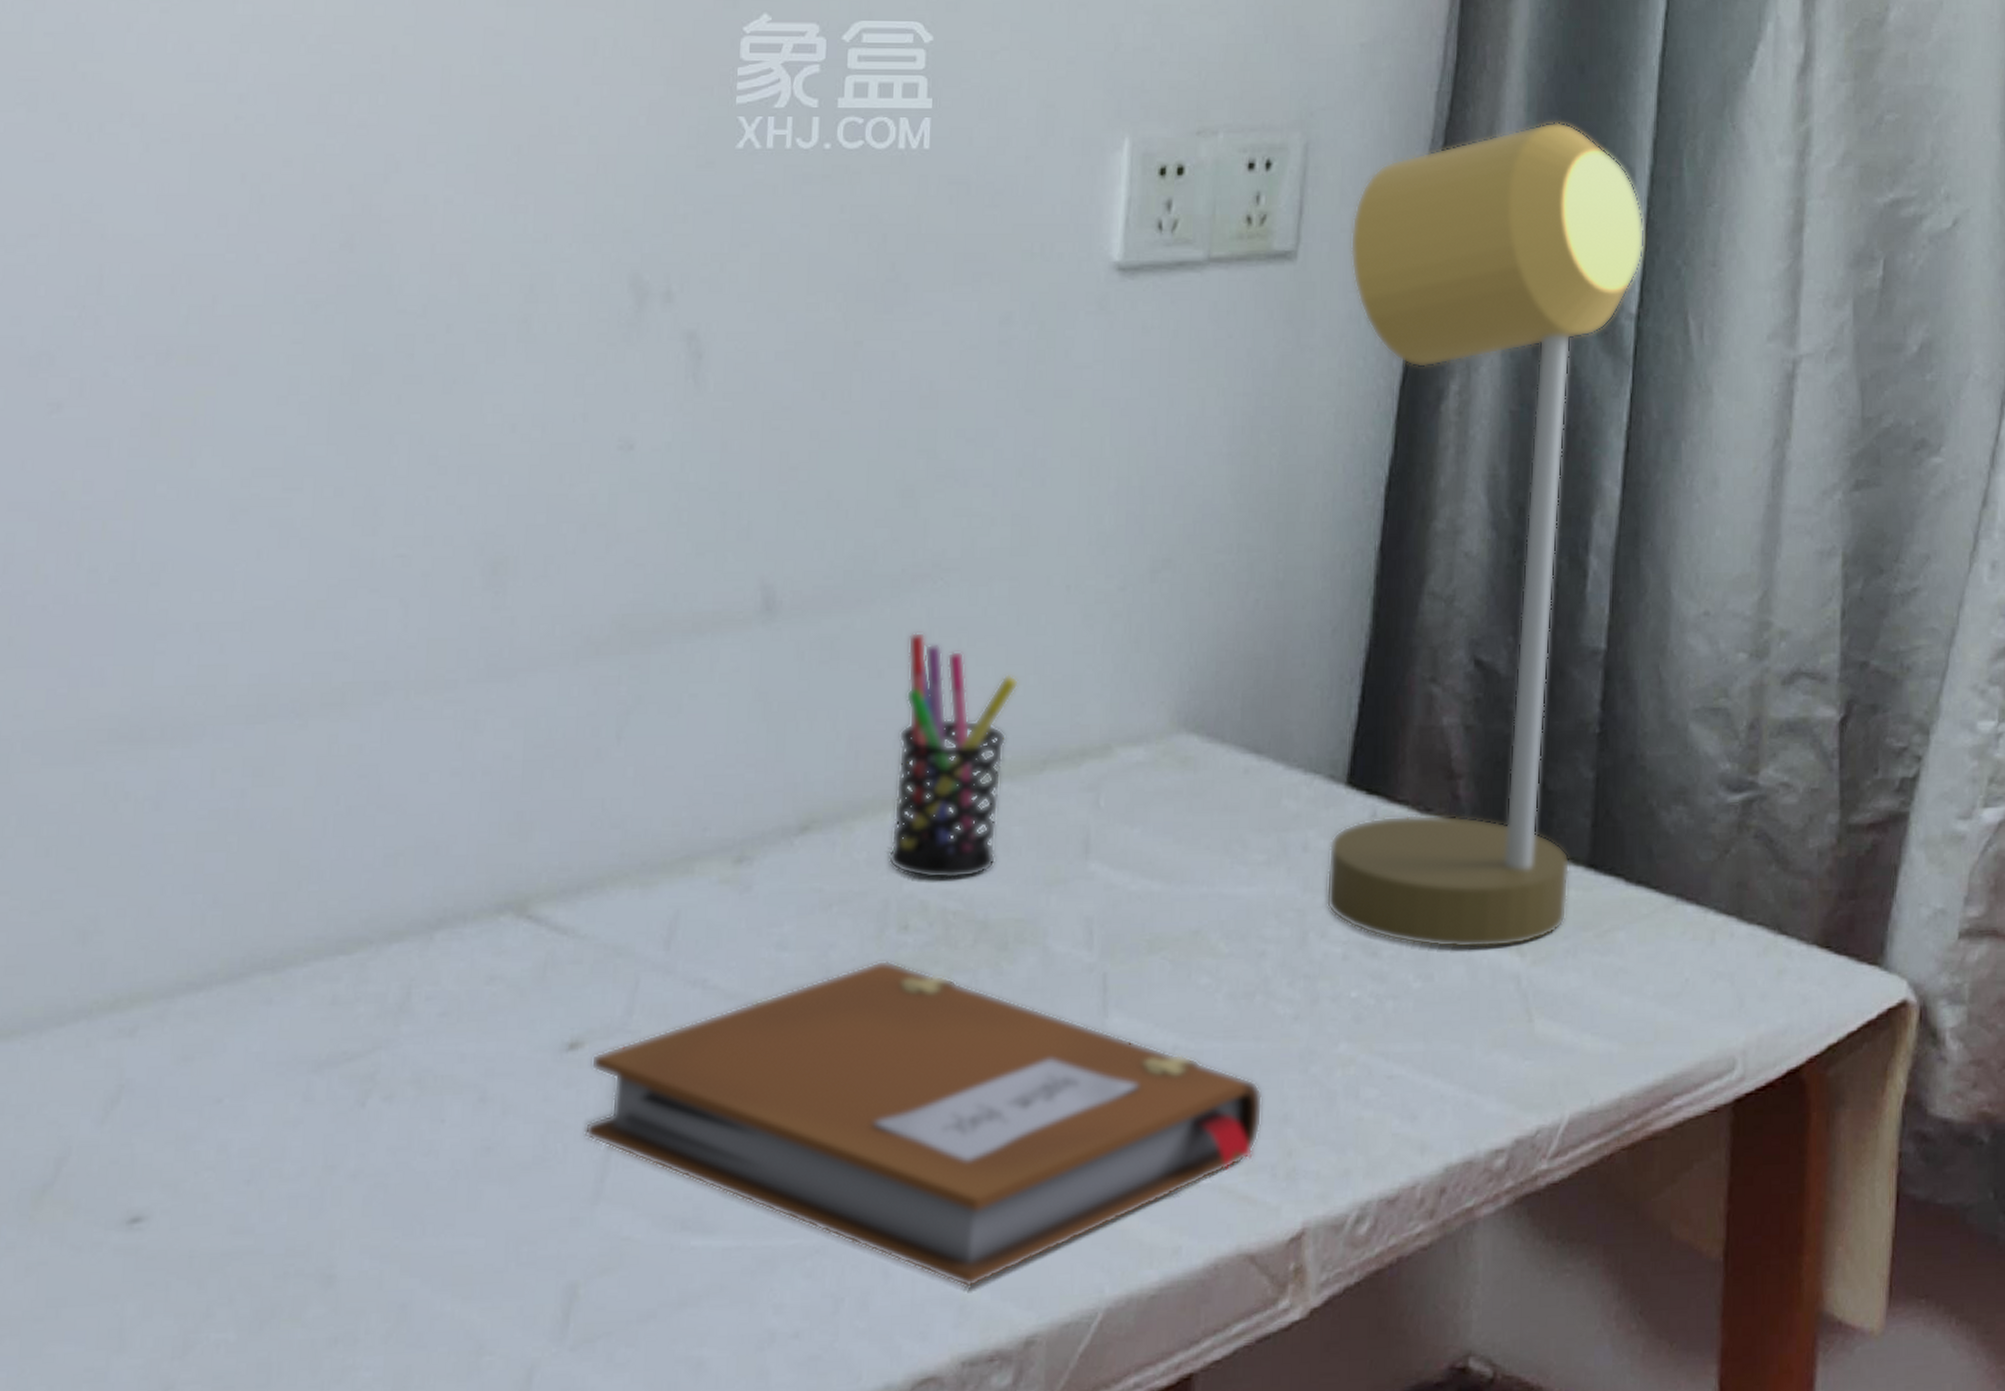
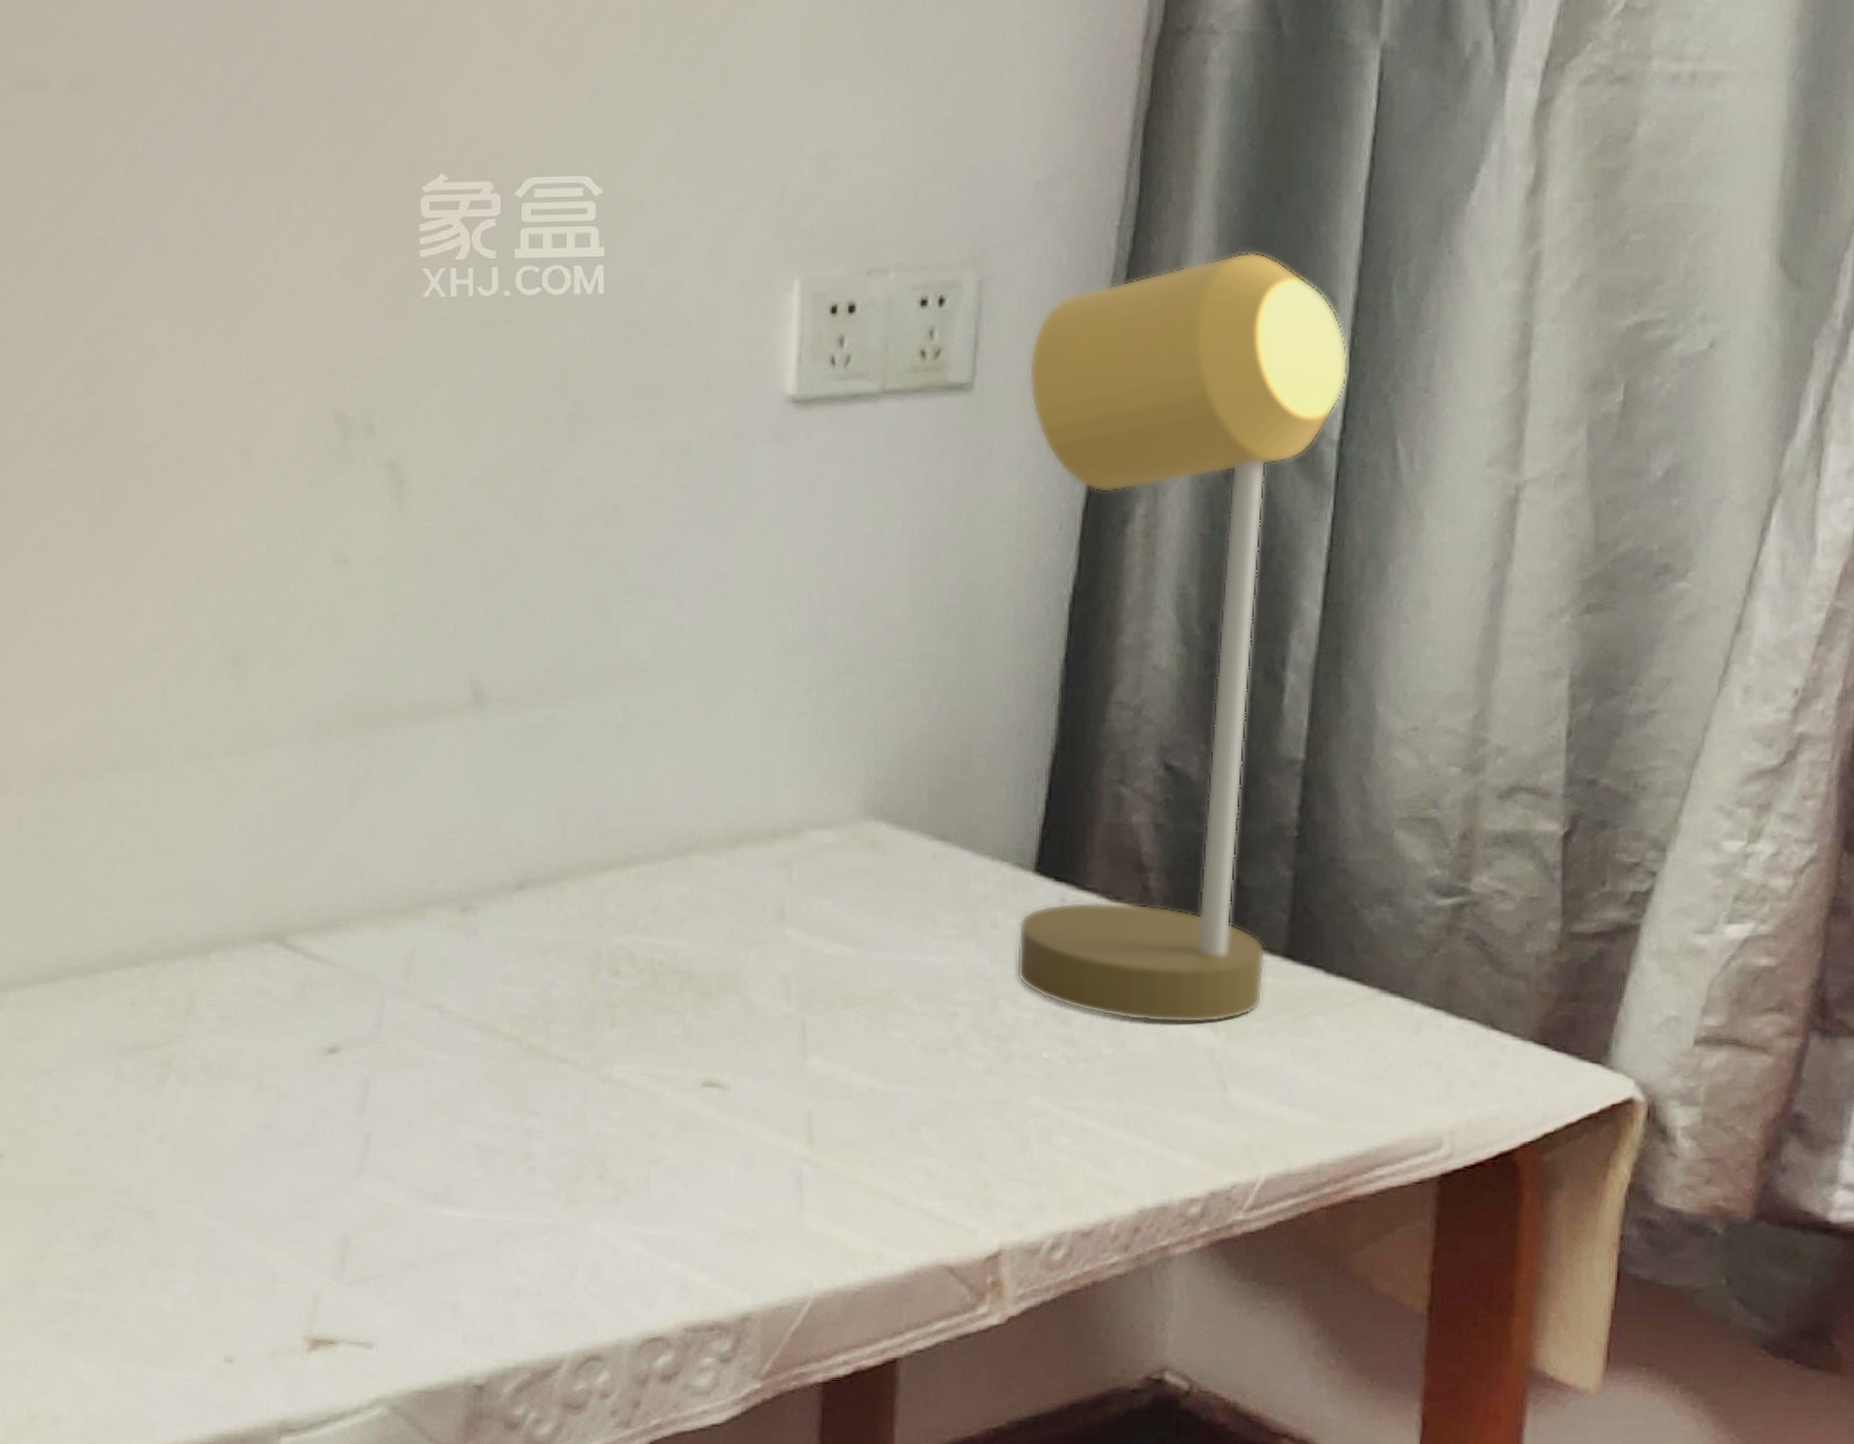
notebook: present [584,960,1263,1288] -> none [347,999,958,1270]
pen holder: present [887,631,1019,880] -> none [597,724,711,936]

